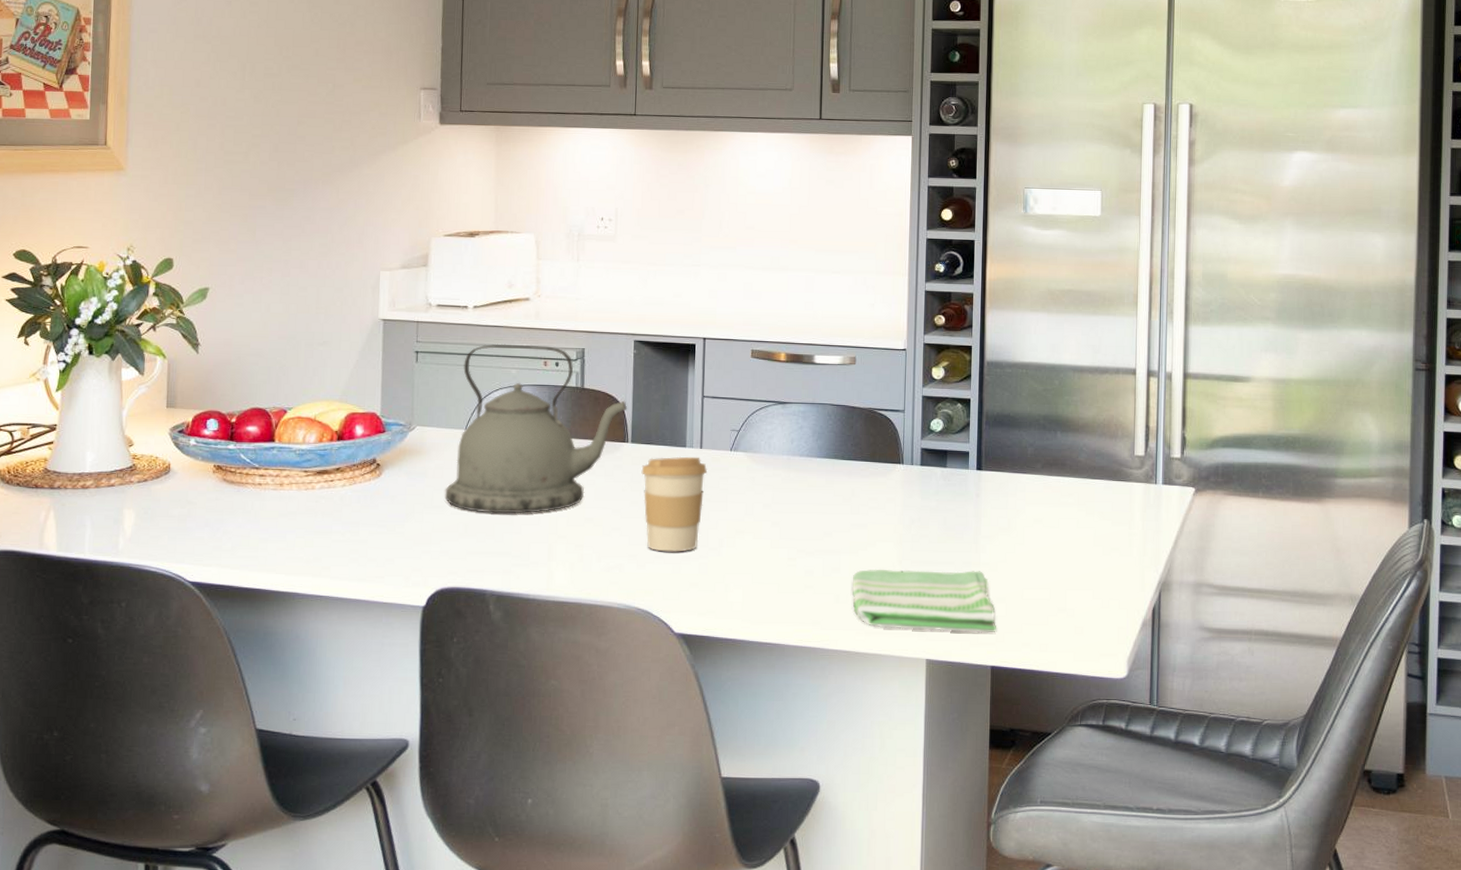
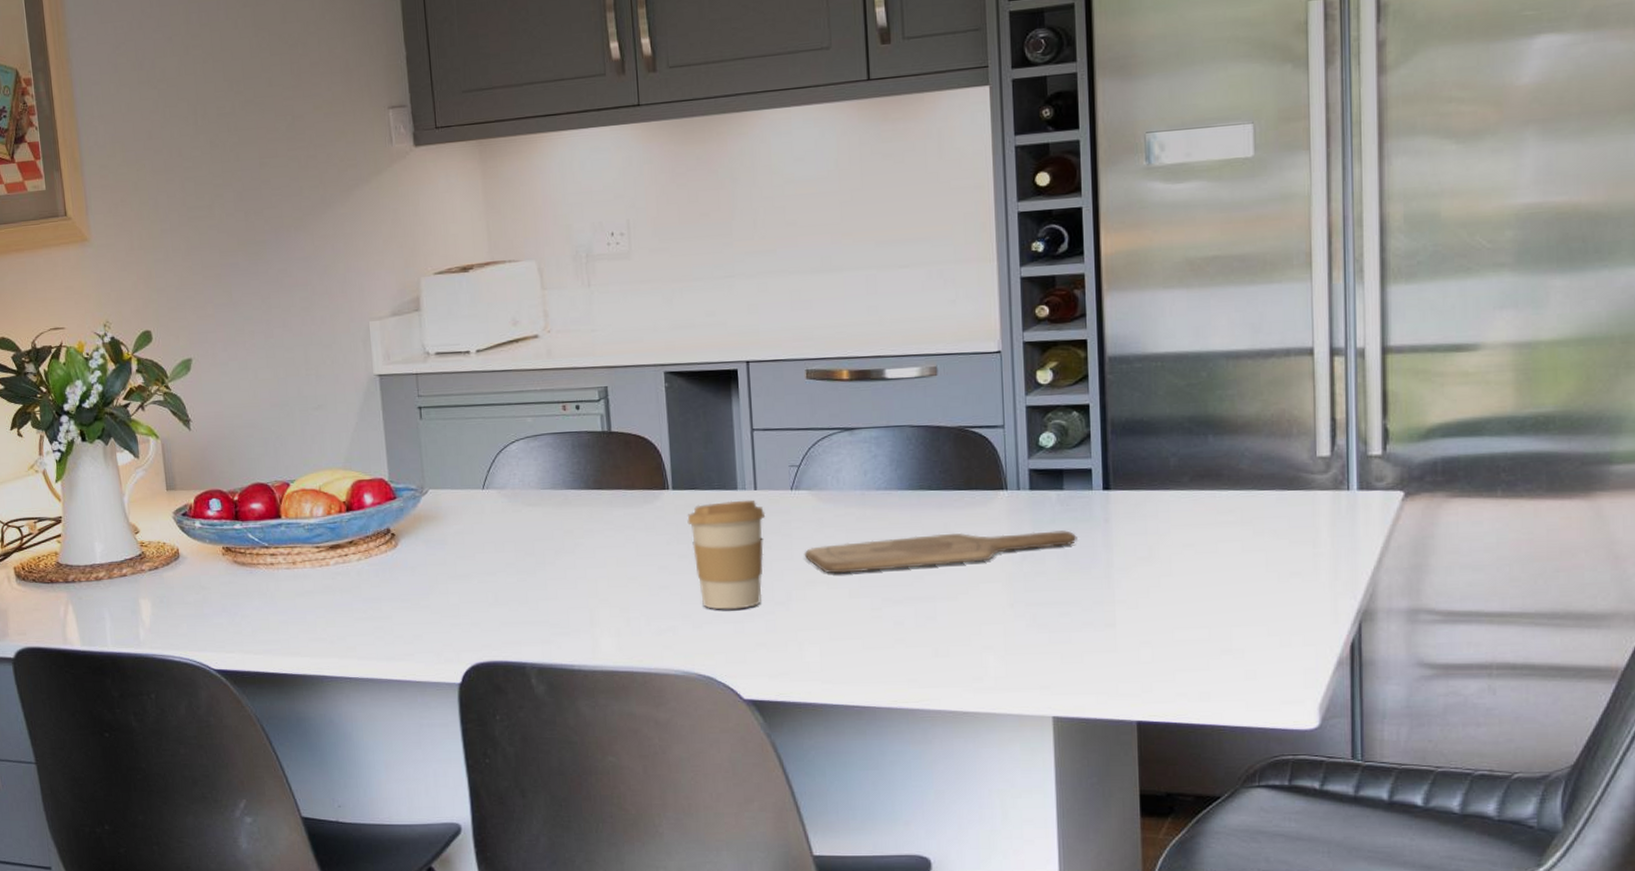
kettle: present [444,343,627,514] -> none [468,387,664,579]
cutting board: none [736,497,955,526] -> present [804,530,1077,574]
dish towel: present [852,569,996,633] -> none [953,610,1141,683]

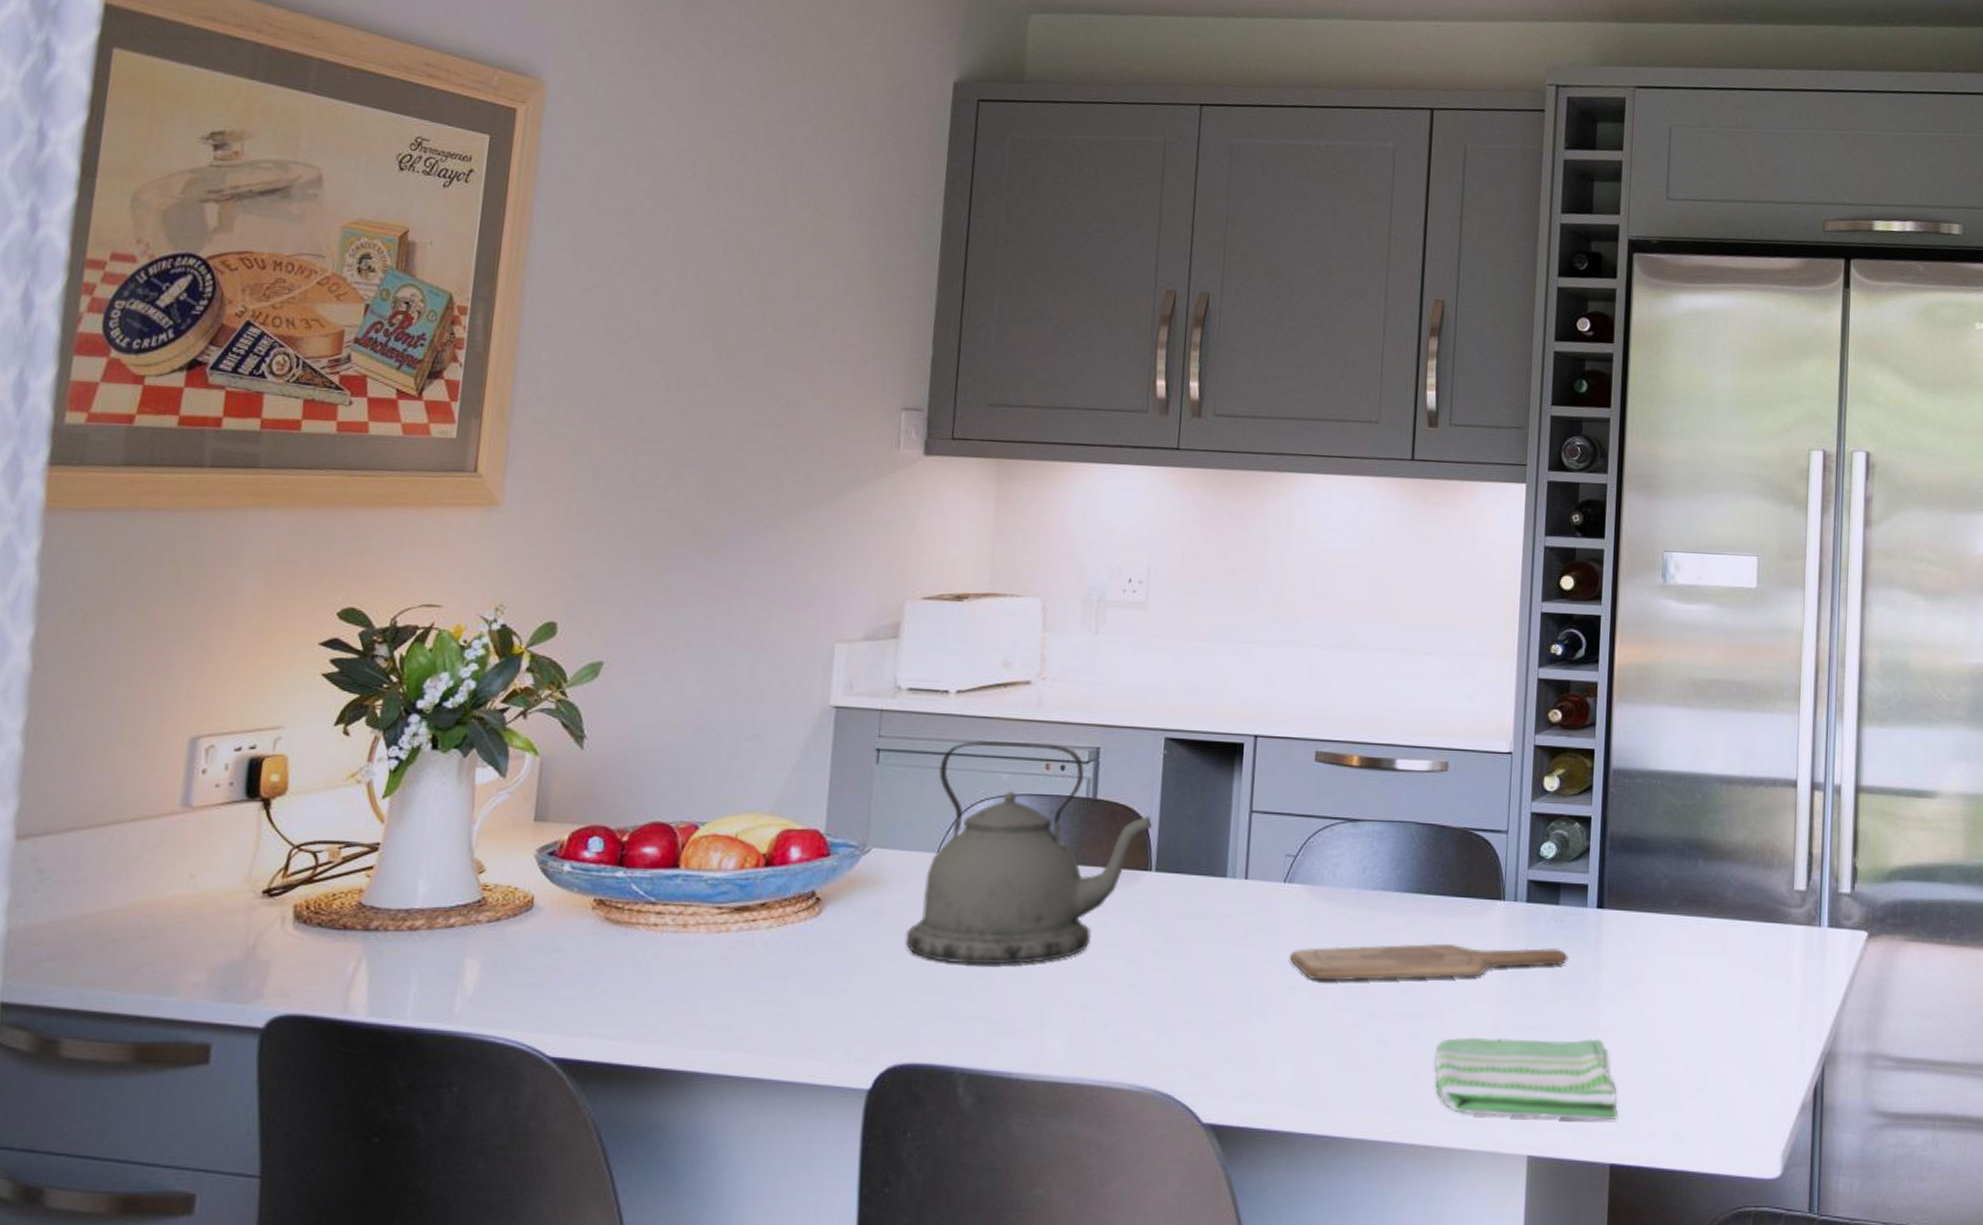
kettle: none [468,387,664,579] -> present [905,740,1152,965]
coffee cup: present [687,499,766,610] -> none [1167,889,1254,1016]
dish towel: none [953,610,1141,683] -> present [1434,1037,1618,1121]

